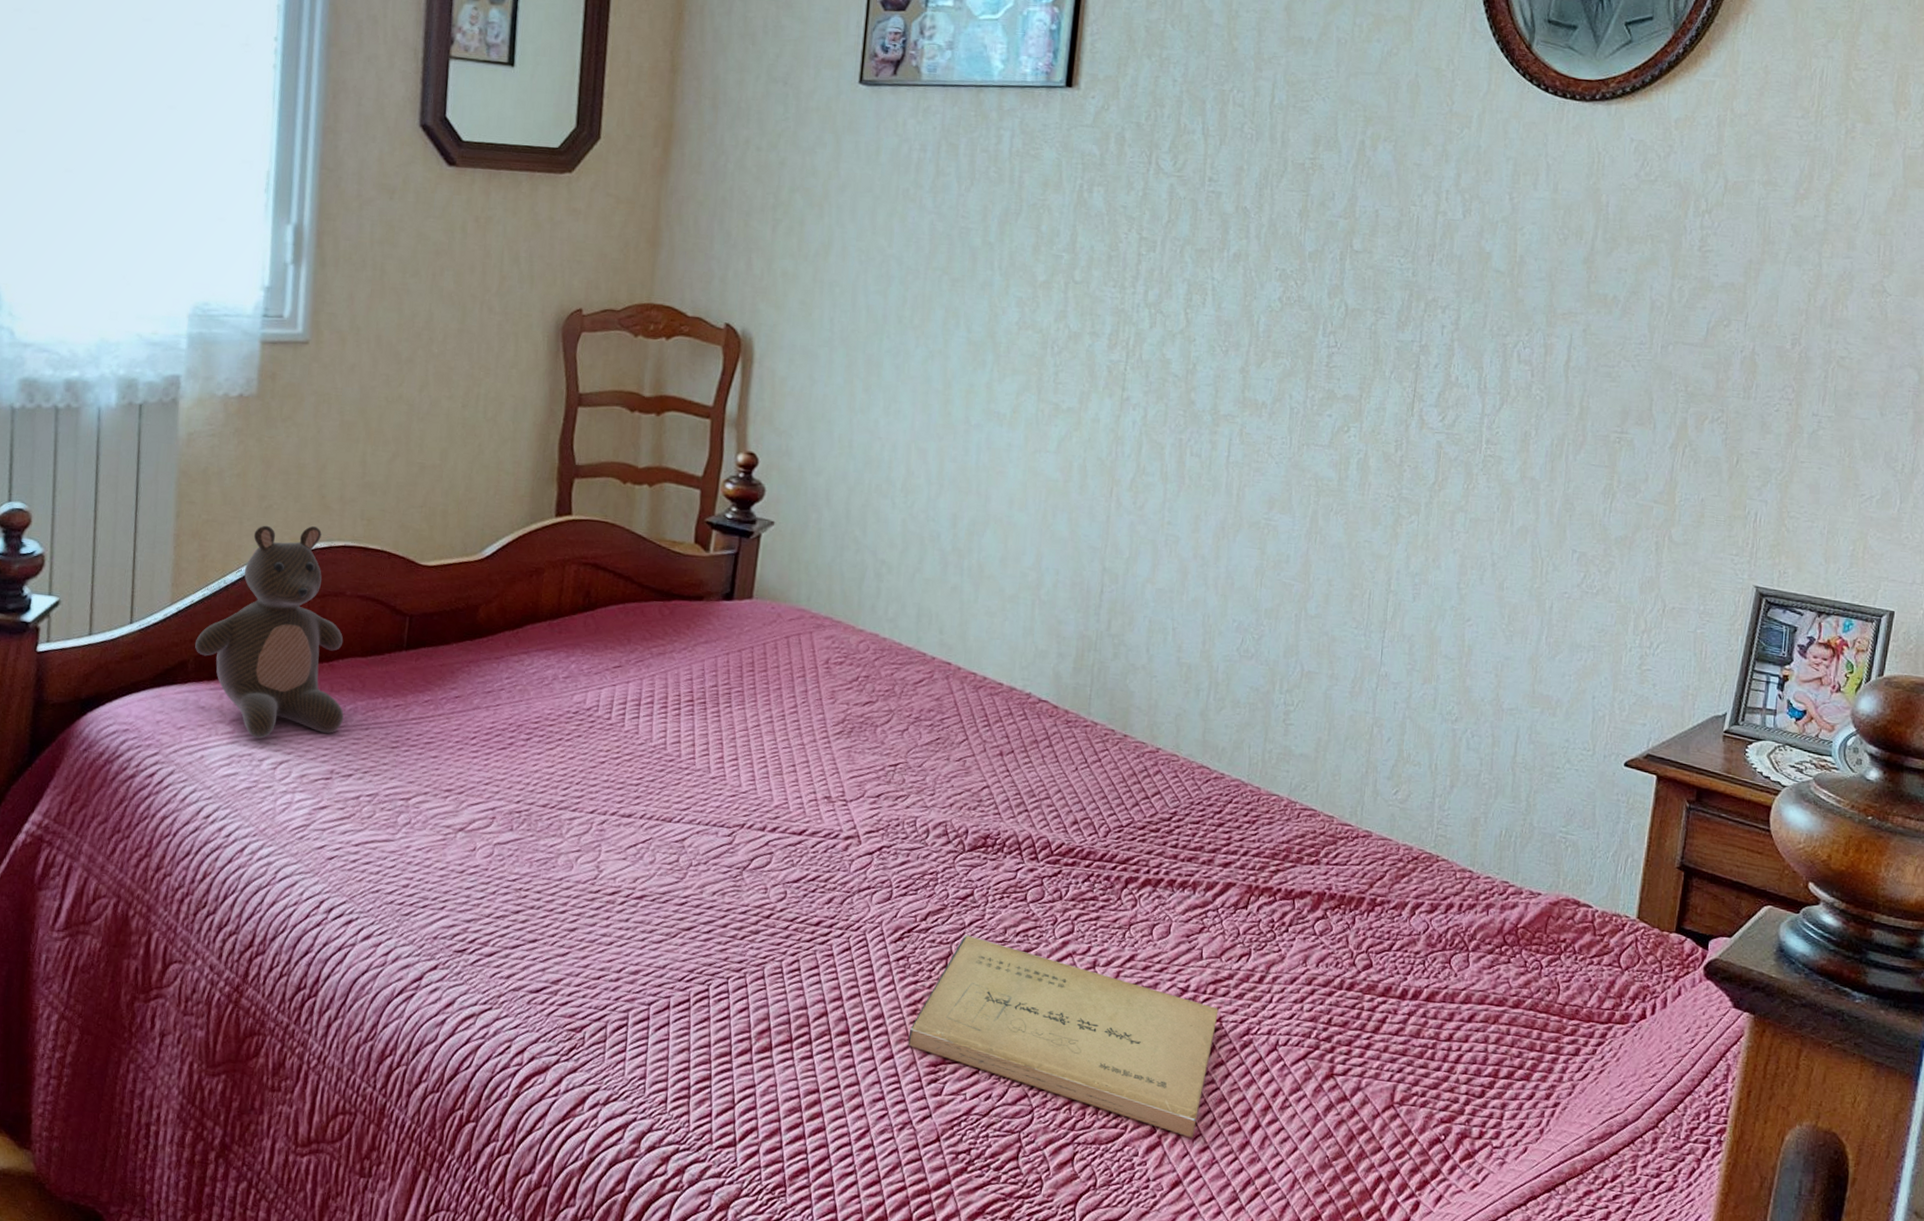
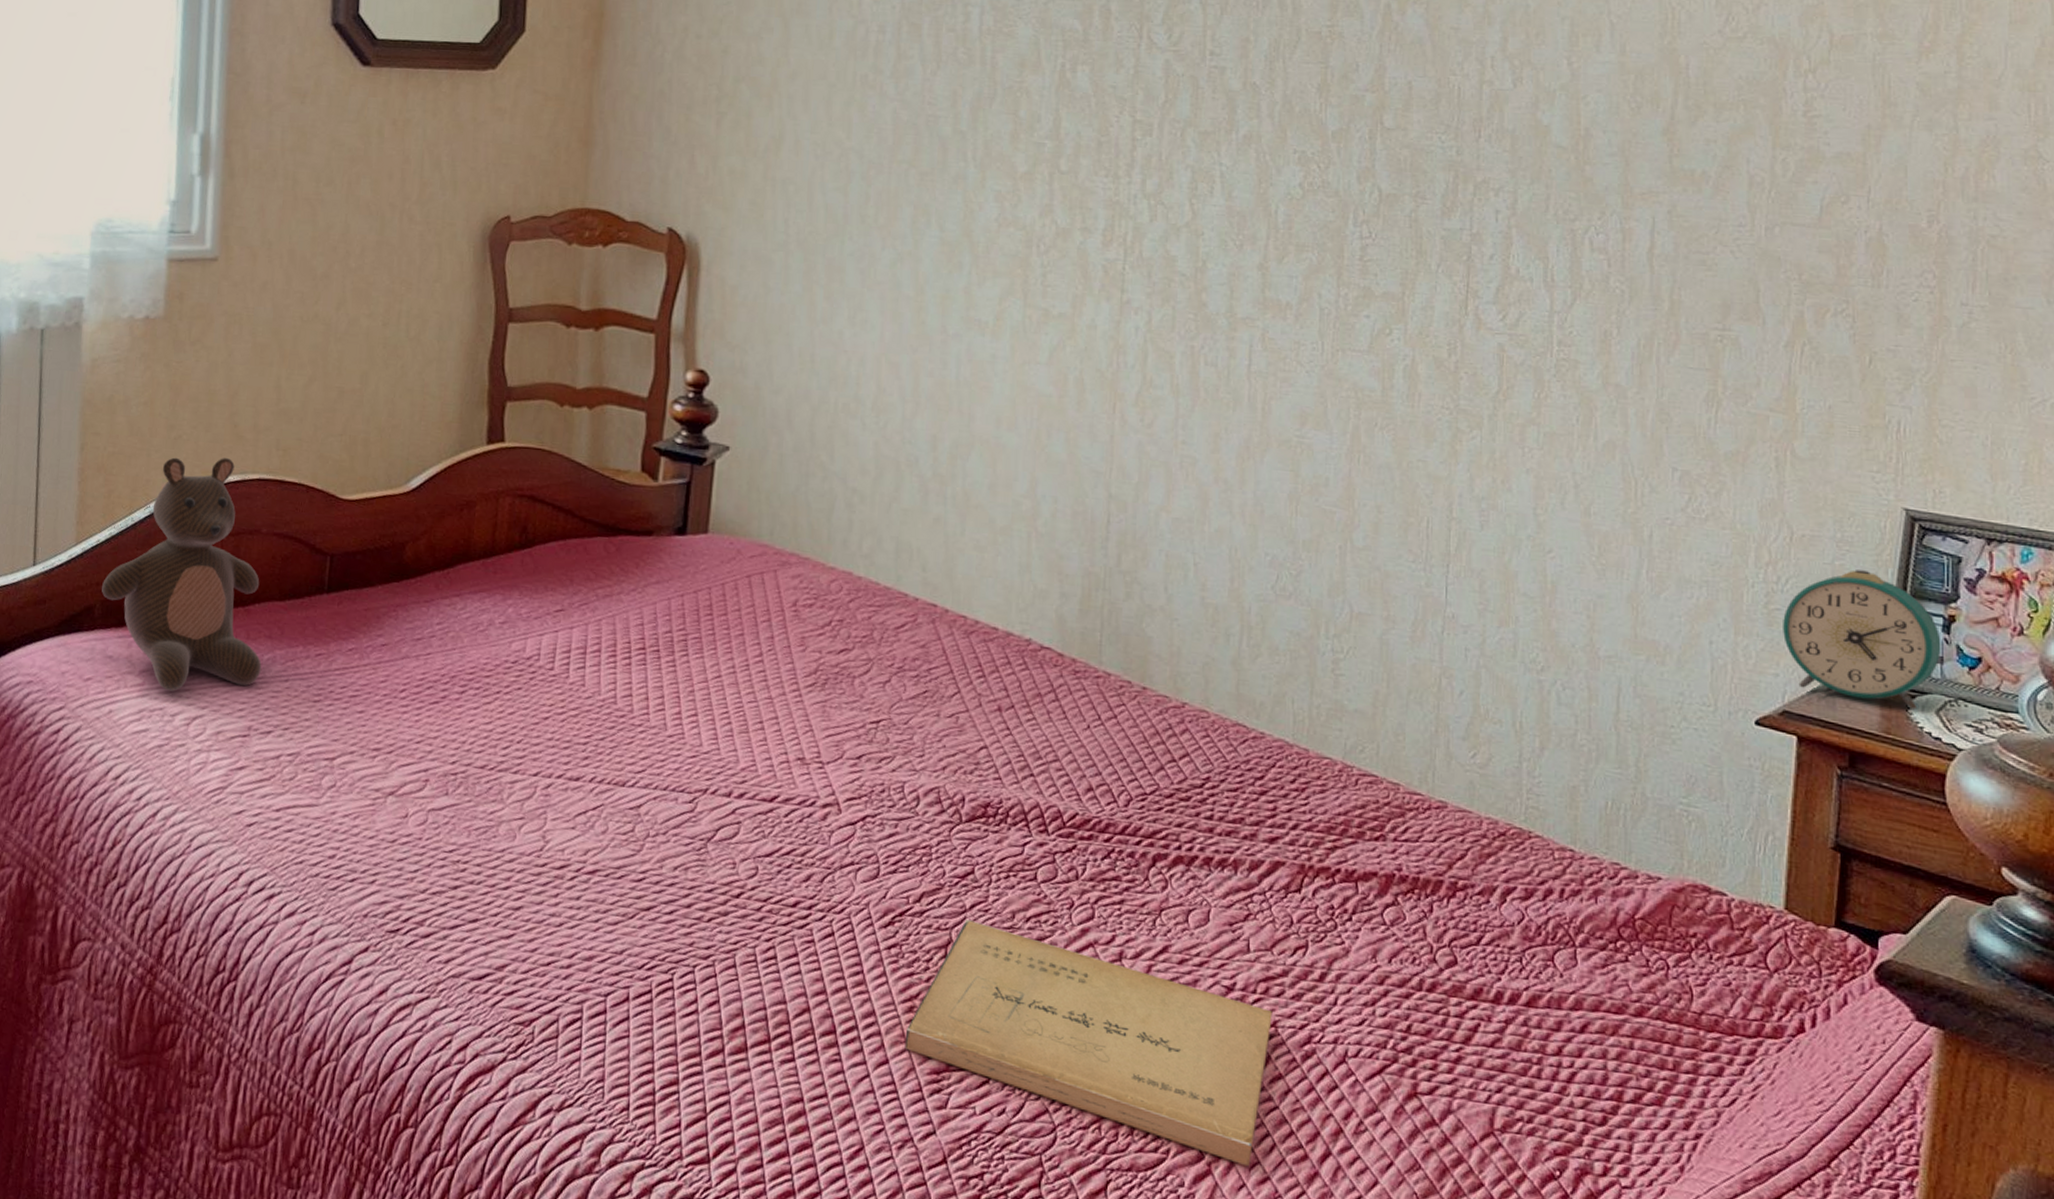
alarm clock: none [1651,637,1776,754] -> present [1783,570,1942,711]

